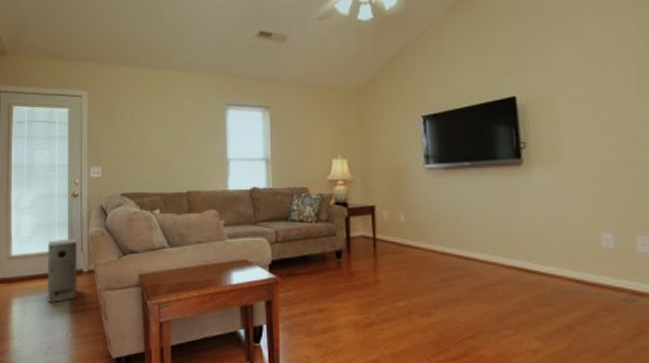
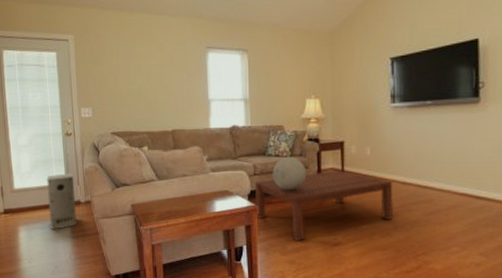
coffee table: none [276,238,433,320] -> present [254,170,393,241]
decorative sphere: none [296,223,334,261] -> present [272,157,307,191]

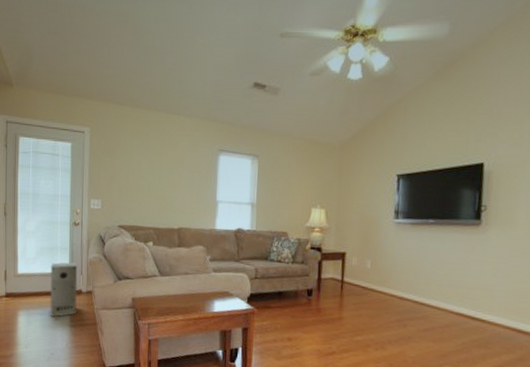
coffee table: present [254,170,393,241] -> none [254,280,391,347]
decorative sphere: present [272,157,307,191] -> none [273,263,307,297]

